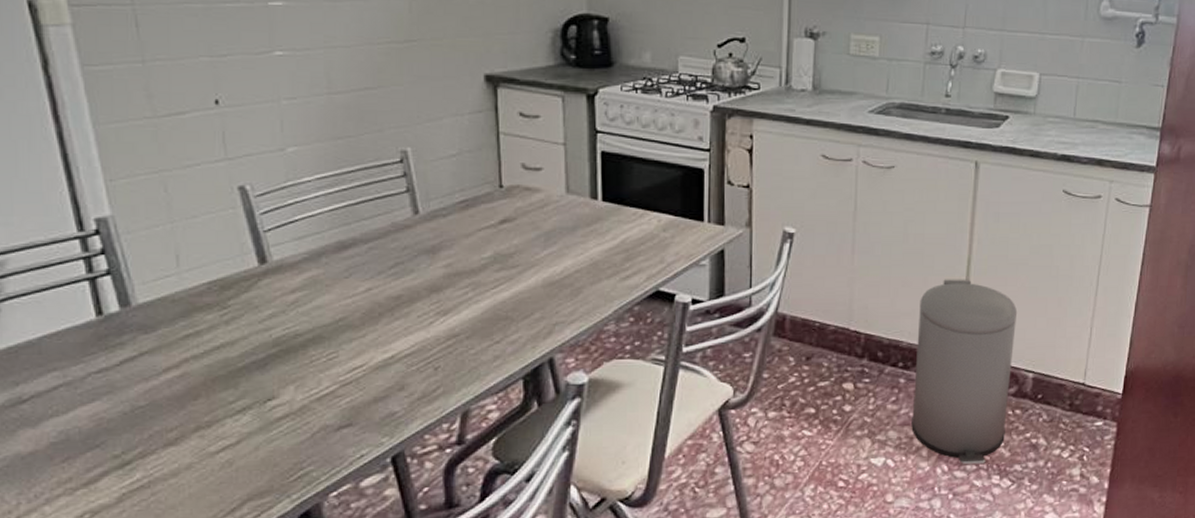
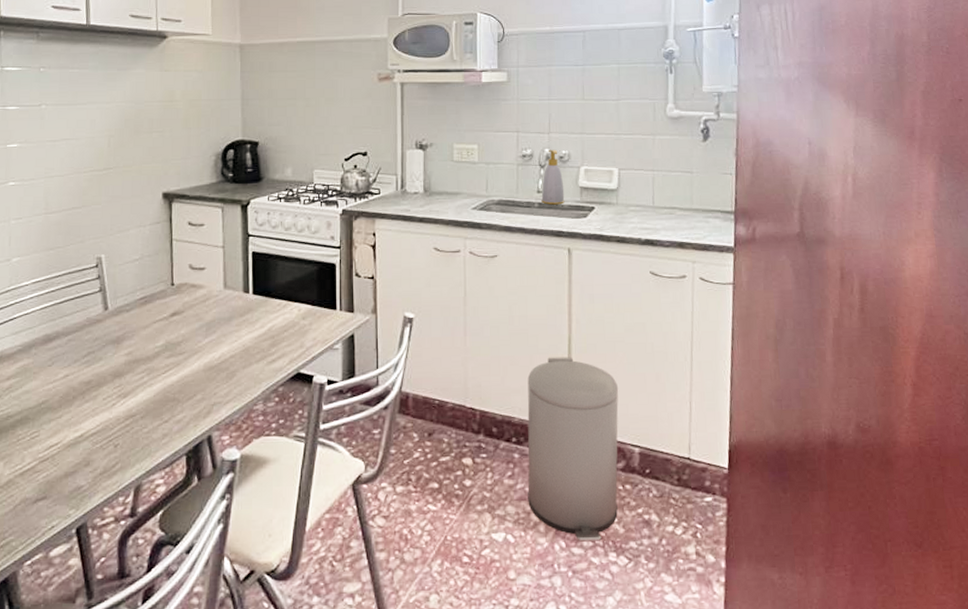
soap bottle: none [949,47,977,113] -> present [541,149,565,206]

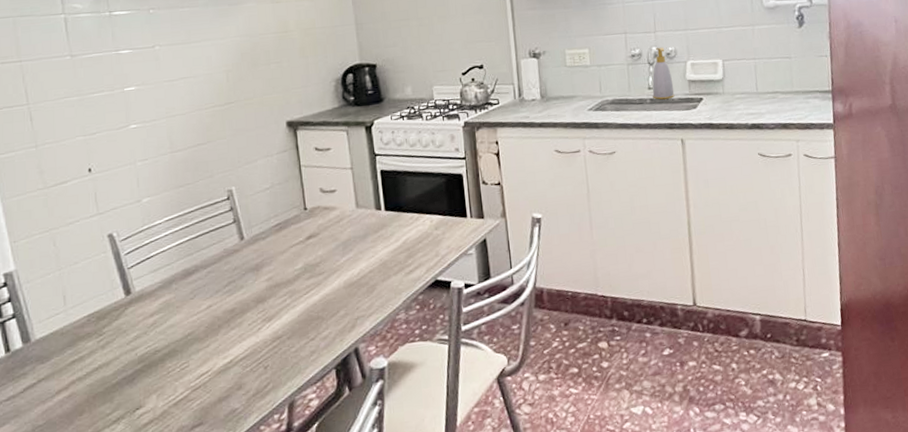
pedal bin: present [527,357,619,542] -> none [652,239,745,406]

